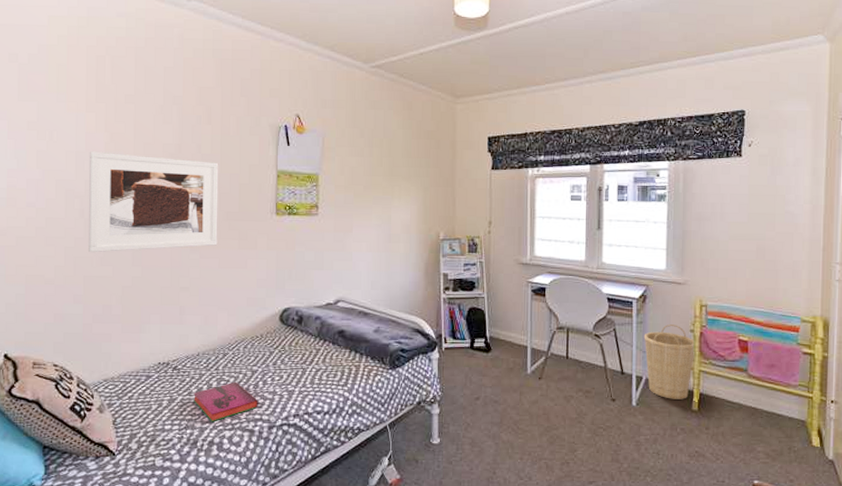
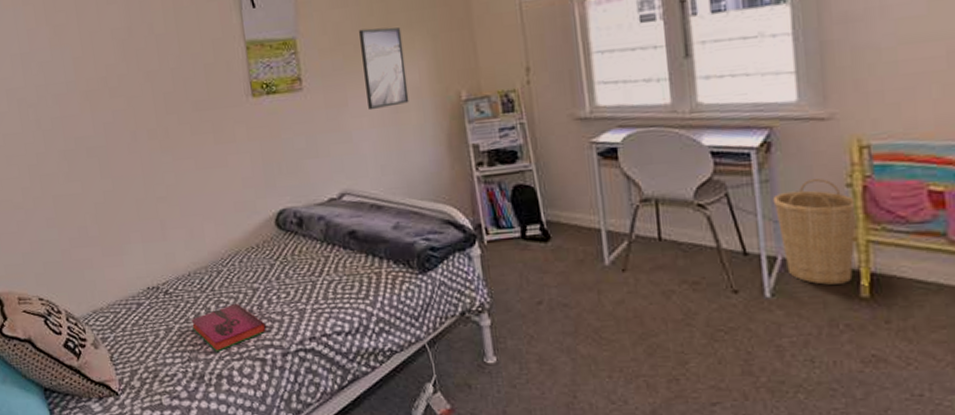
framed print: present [88,151,219,253] -> none [34,42,190,169]
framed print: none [368,175,401,238] -> present [359,27,409,111]

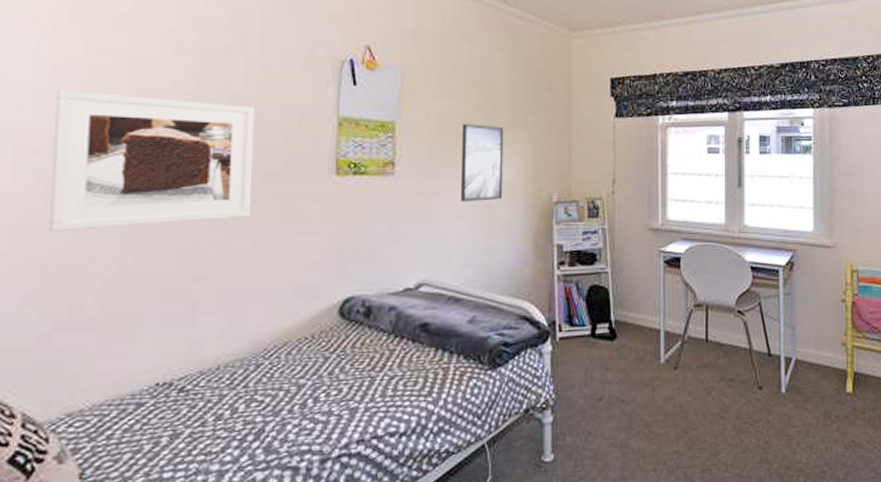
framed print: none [34,42,190,169] -> present [49,89,256,232]
hardback book: present [191,303,266,353] -> none [209,401,306,462]
basket: present [772,179,858,285] -> none [792,294,848,382]

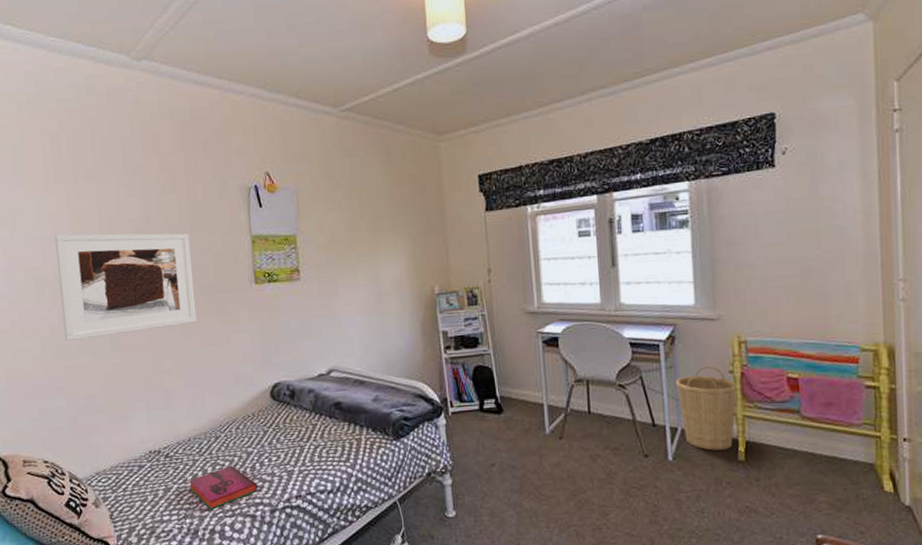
hardback book: none [209,401,306,462] -> present [189,465,257,510]
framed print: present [461,123,504,203] -> none [351,230,391,300]
basket: none [792,294,848,382] -> present [675,366,737,451]

